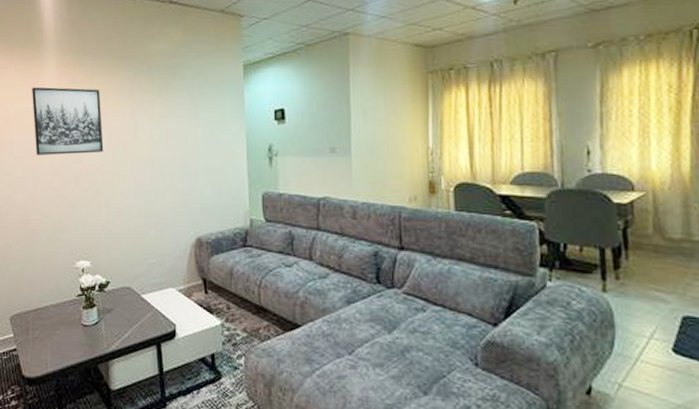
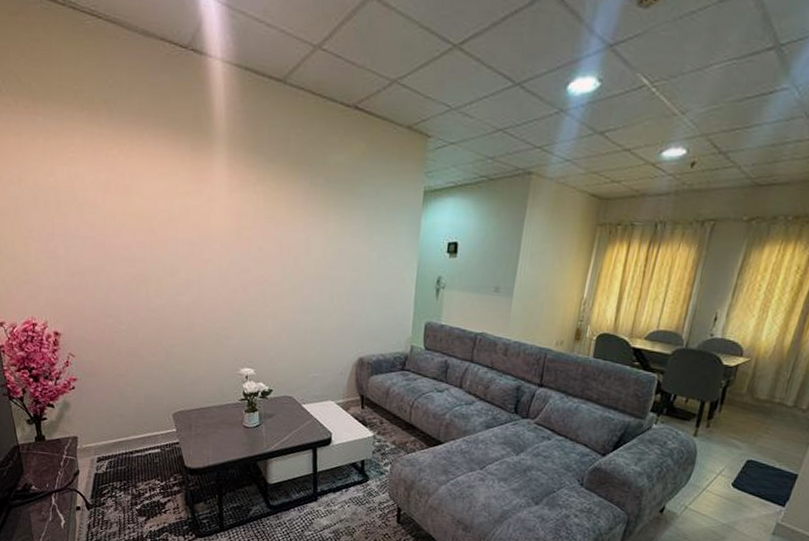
wall art: present [32,87,104,155] -> none [199,183,274,263]

